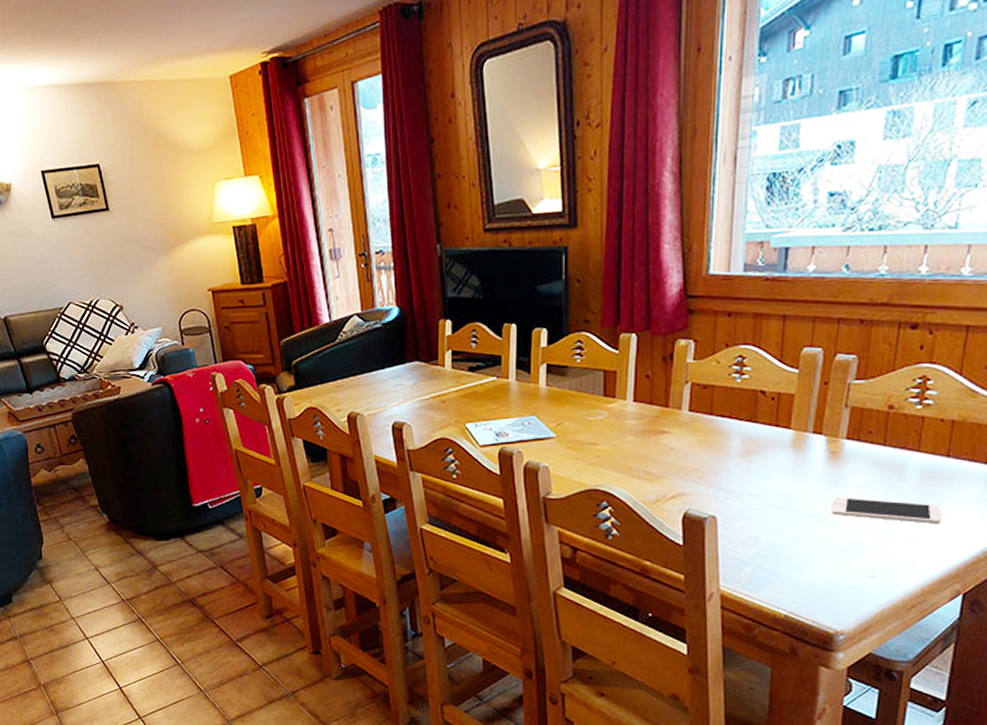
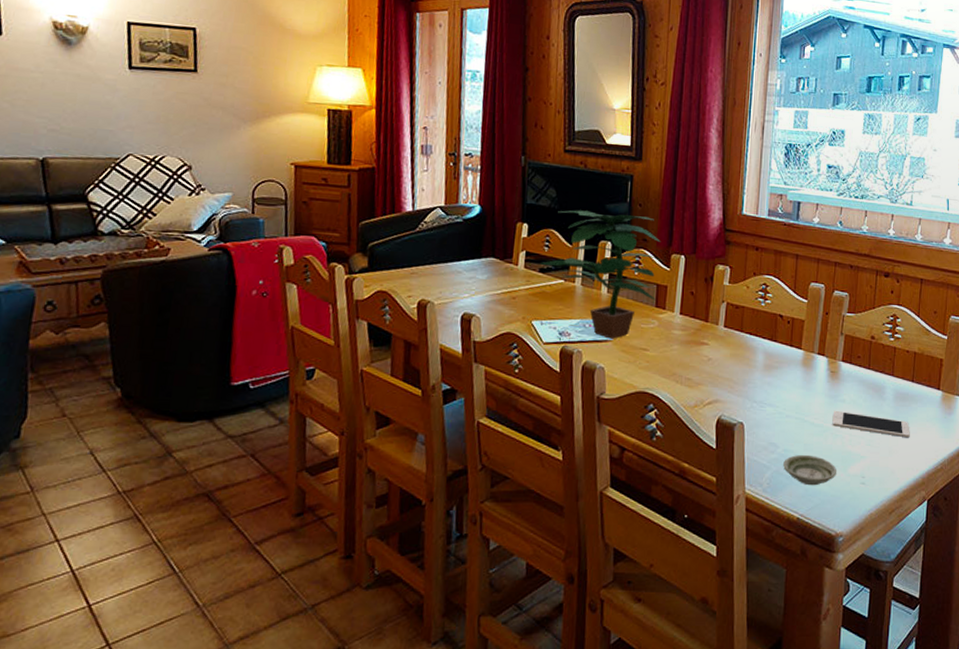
potted plant: none [469,293,613,436] -> present [540,210,665,339]
saucer: none [767,548,838,581] -> present [783,455,838,486]

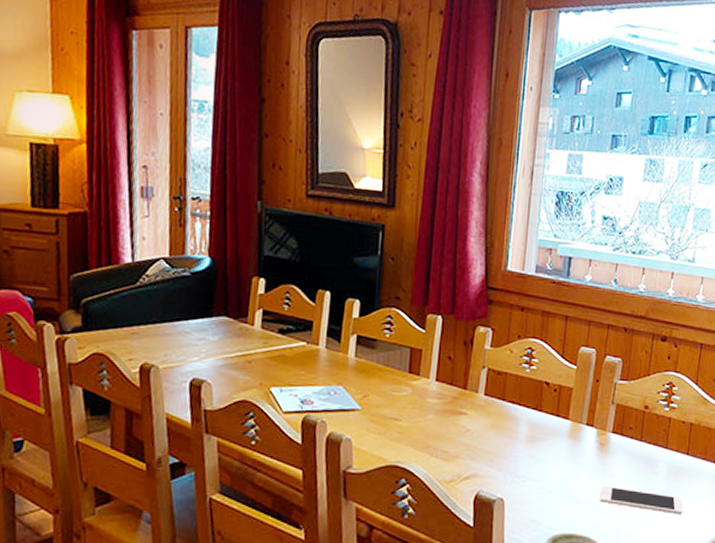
potted plant: present [540,210,665,339] -> none [279,263,420,408]

